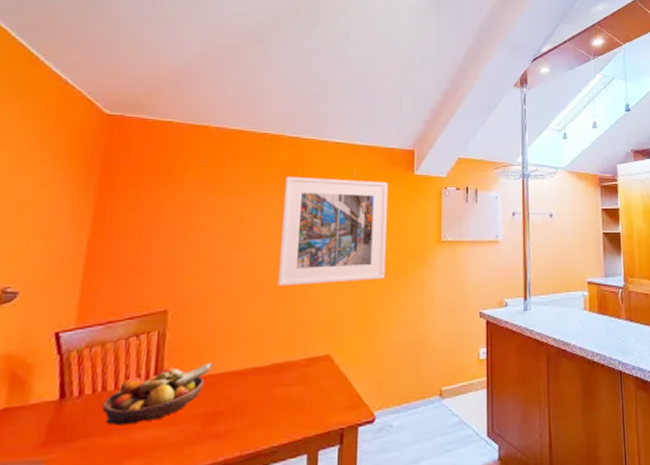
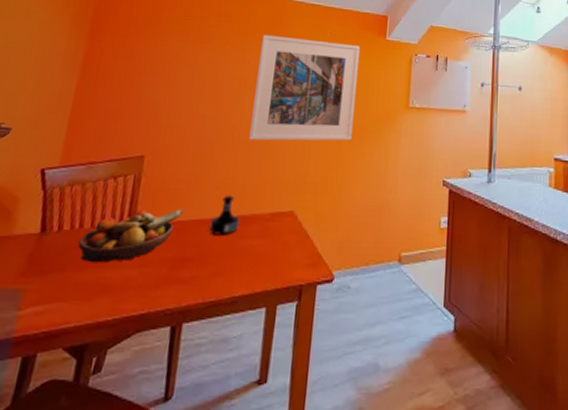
tequila bottle: none [242,344,275,386] -> present [209,195,240,235]

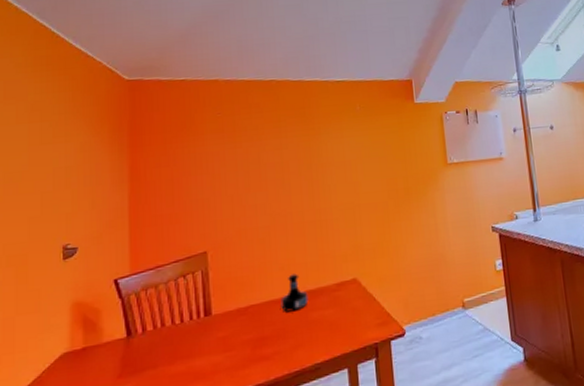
fruit bowl: present [78,209,183,263] -> none [164,294,254,356]
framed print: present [249,34,360,141] -> none [295,113,398,220]

